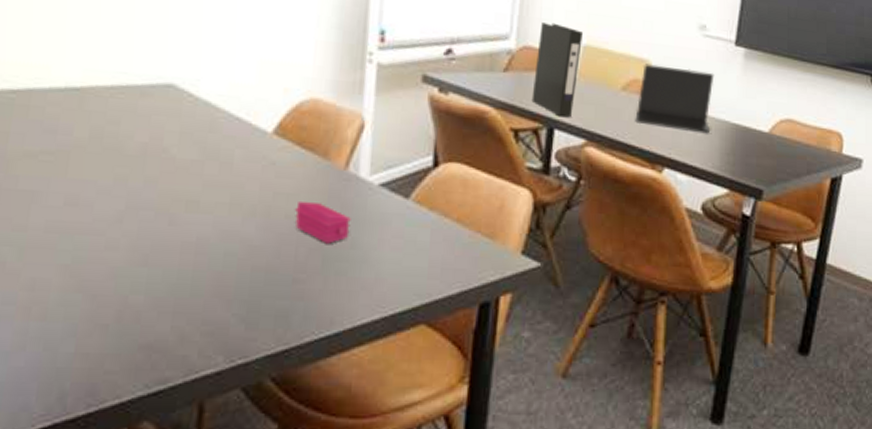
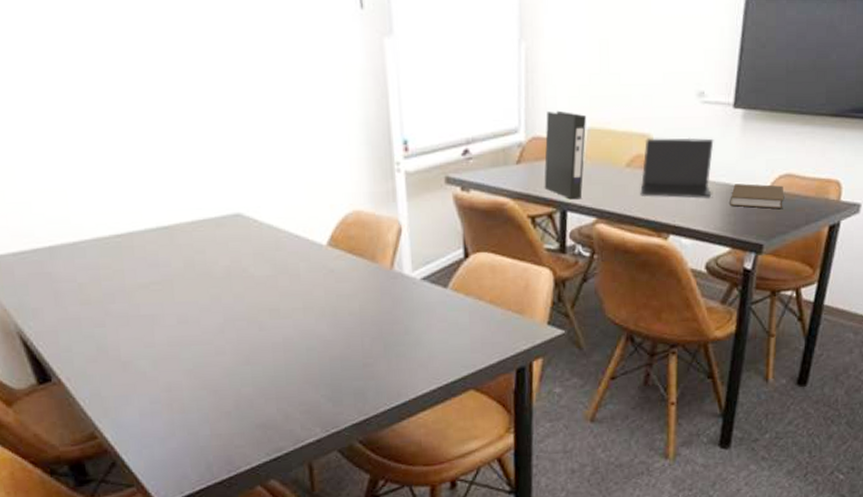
sticky notes: present [294,202,351,244] -> none [355,300,403,333]
book: none [729,122,786,155] -> present [730,183,784,210]

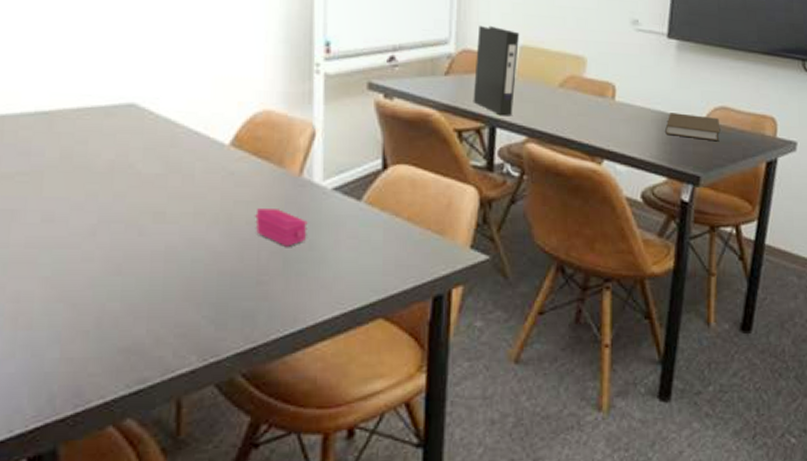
sticky notes: none [355,300,403,333] -> present [254,209,308,247]
laptop: present [640,137,714,199] -> none [573,60,649,125]

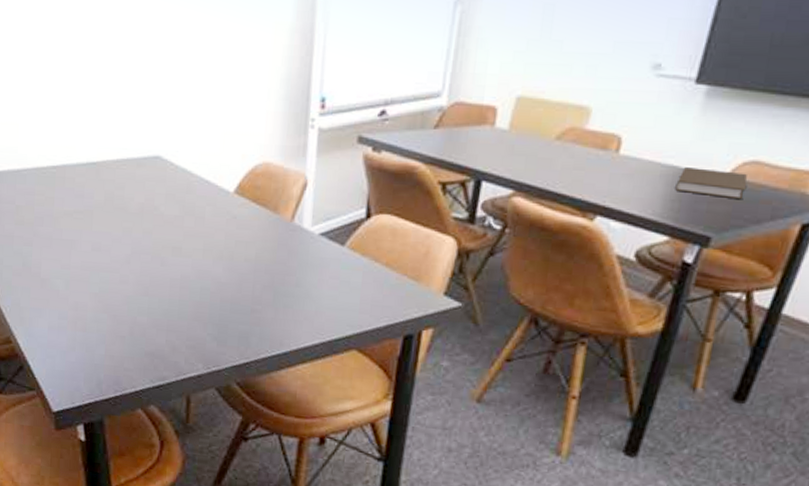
sticky notes: present [254,209,308,247] -> none [251,248,296,282]
binder: present [473,25,520,116] -> none [460,76,519,170]

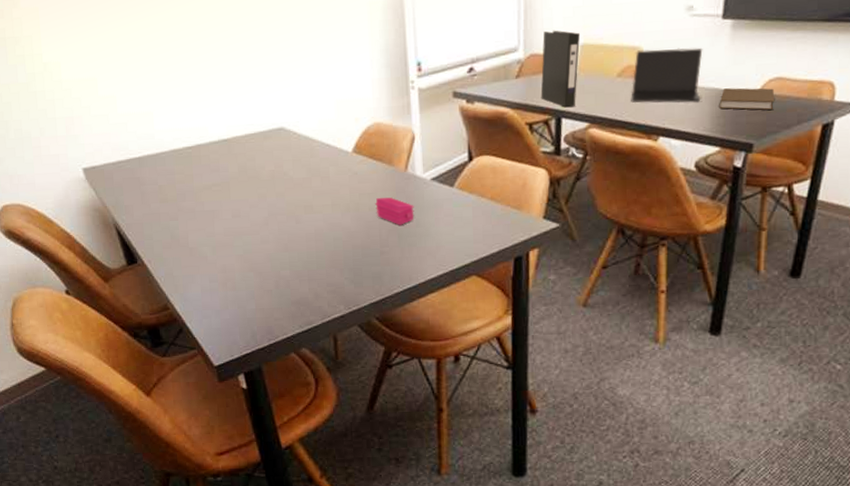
sticky notes: none [251,248,296,282] -> present [374,197,414,225]
binder: none [460,76,519,170] -> present [540,30,581,108]
laptop: none [568,111,666,180] -> present [631,47,703,104]

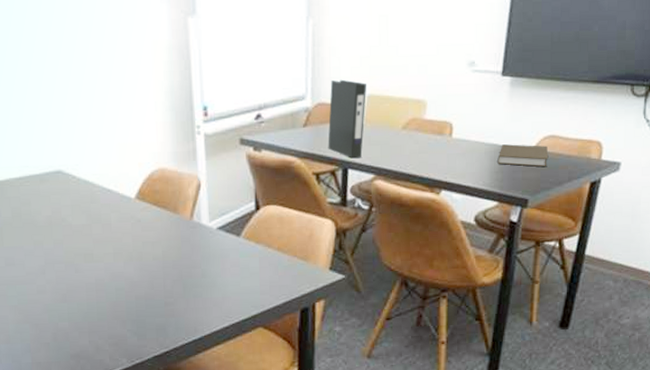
sticky notes: present [374,197,414,225] -> none [158,247,200,275]
laptop: present [631,47,703,104] -> none [415,102,483,158]

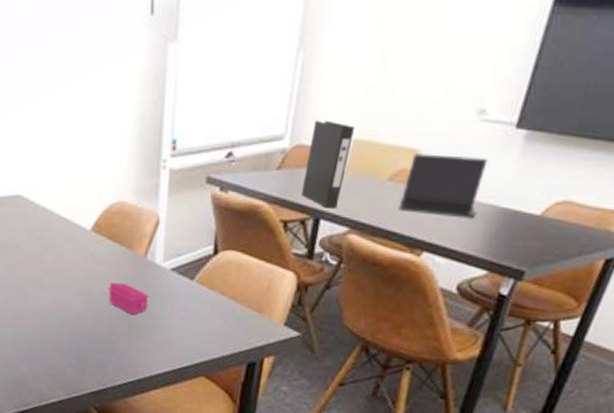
sticky notes: none [158,247,200,275] -> present [107,283,149,314]
laptop: none [415,102,483,158] -> present [399,153,488,219]
book: present [497,144,549,167] -> none [494,207,559,237]

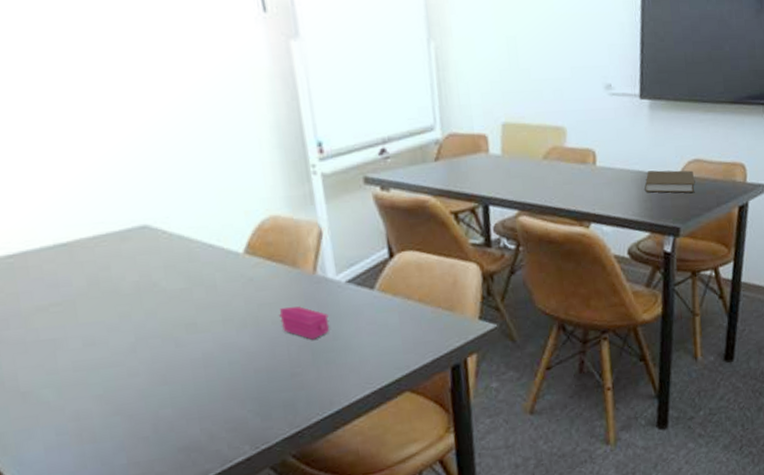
binder: present [301,120,355,209] -> none [461,107,503,194]
laptop: present [399,153,488,219] -> none [558,128,627,188]
book: none [494,207,559,237] -> present [644,170,695,193]

